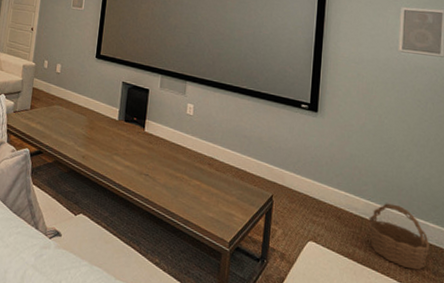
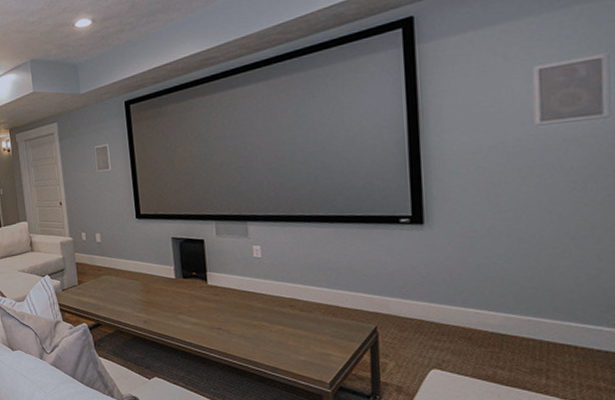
basket: present [368,203,430,271] -> none [511,312,606,383]

